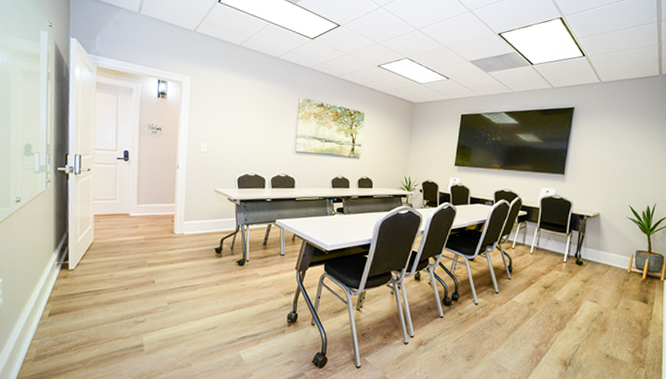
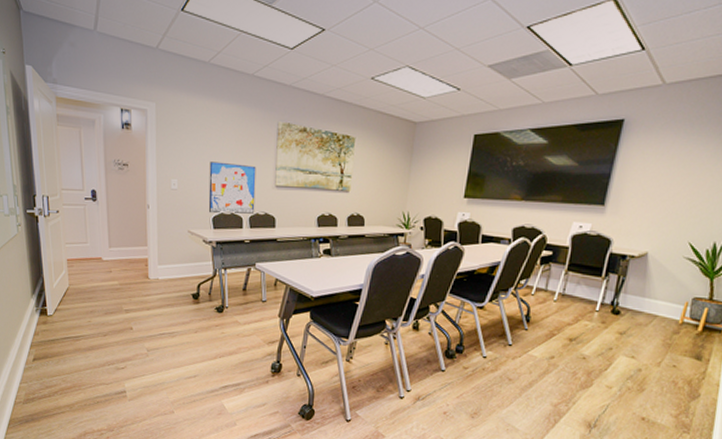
wall art: none [234,129,279,176] -> present [208,161,256,214]

